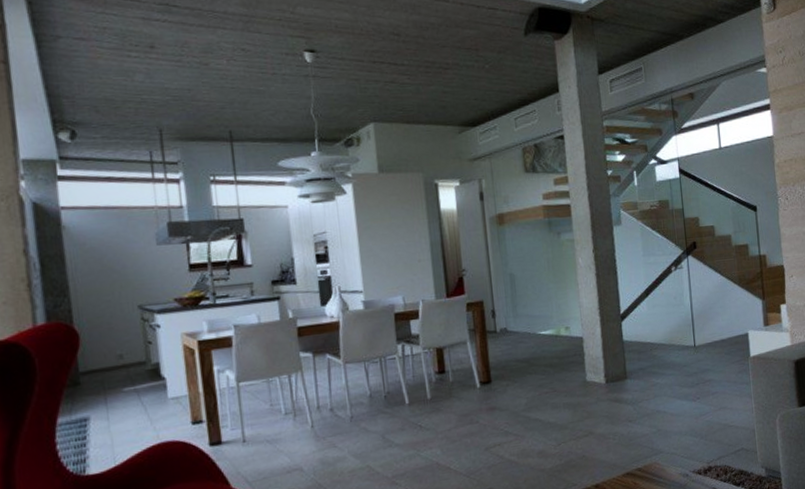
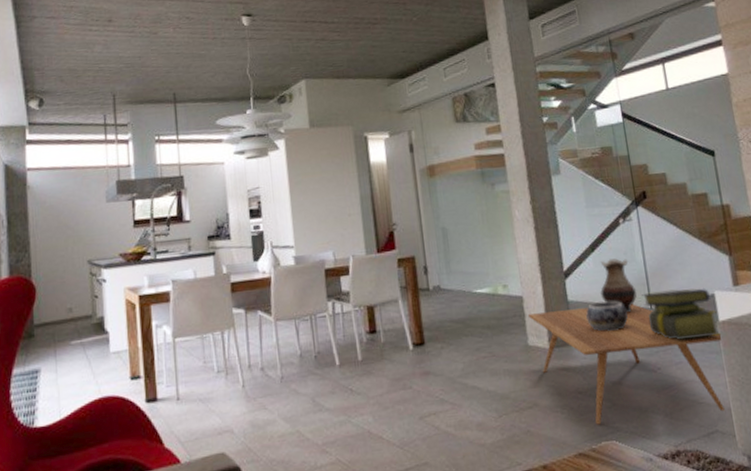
coffee table: none [586,343,752,448] -> present [527,304,726,425]
decorative bowl: none [638,340,674,368] -> present [586,301,628,332]
vase: none [652,302,684,351] -> present [600,258,637,313]
stack of books: none [687,328,750,373] -> present [642,288,720,340]

